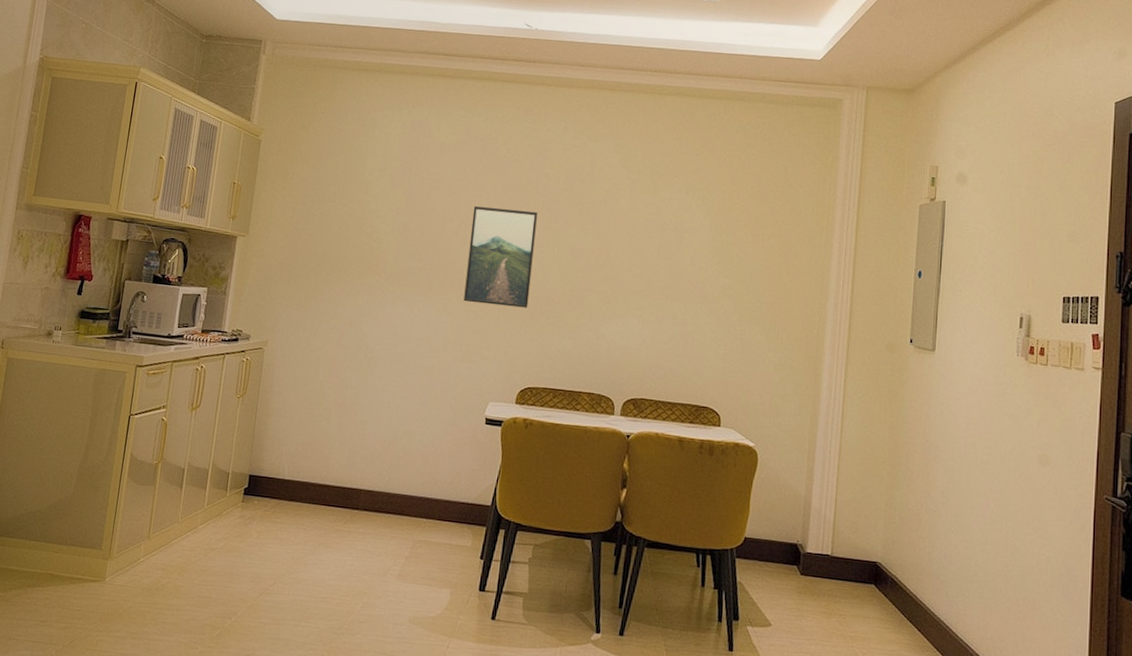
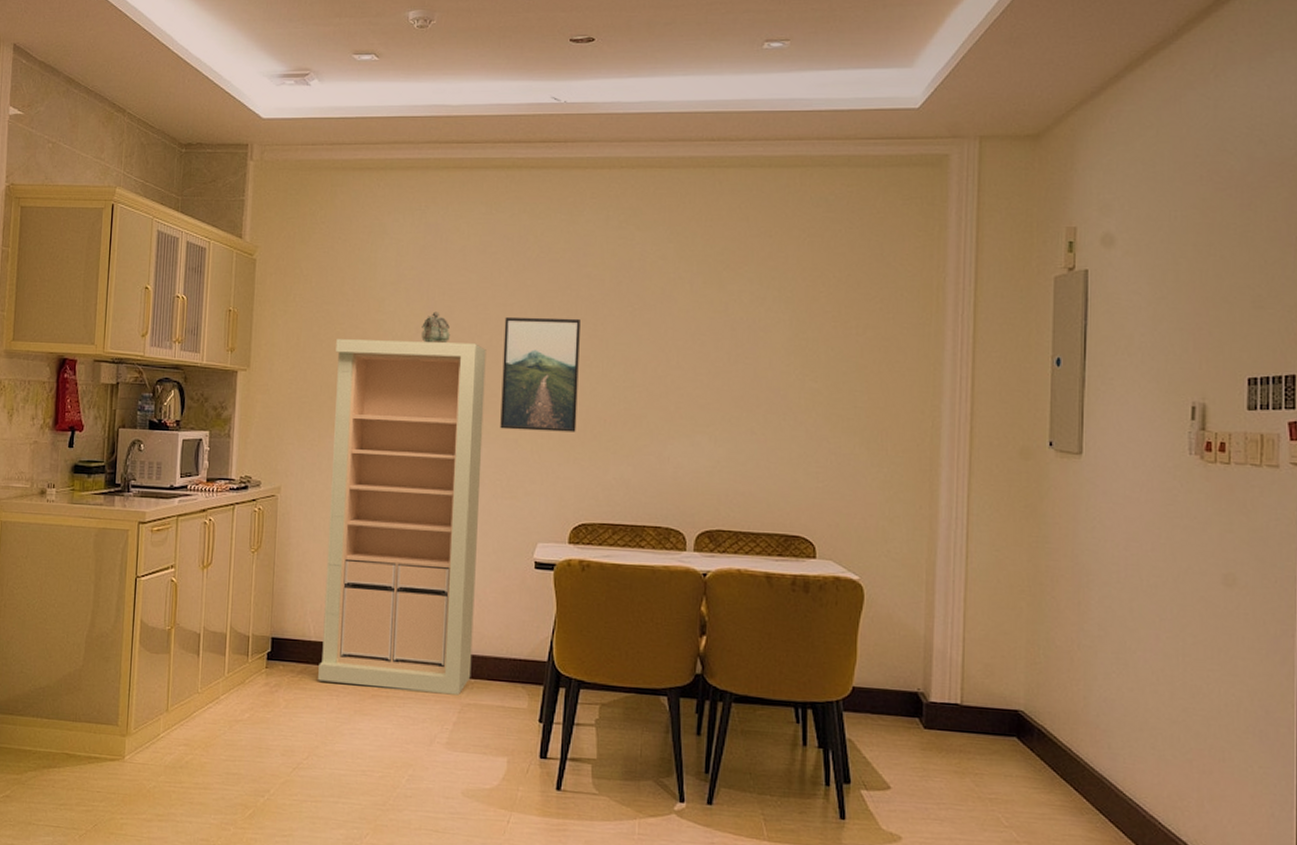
storage cabinet: none [288,214,456,533] -> present [318,339,486,695]
decorative box: none [401,197,426,225] -> present [421,311,451,344]

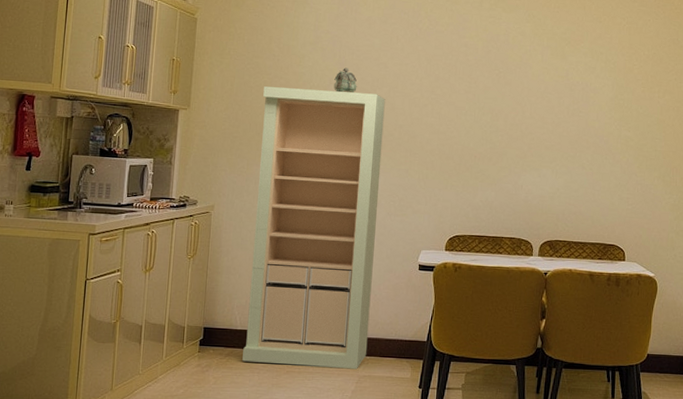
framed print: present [500,316,580,432] -> none [395,74,459,165]

